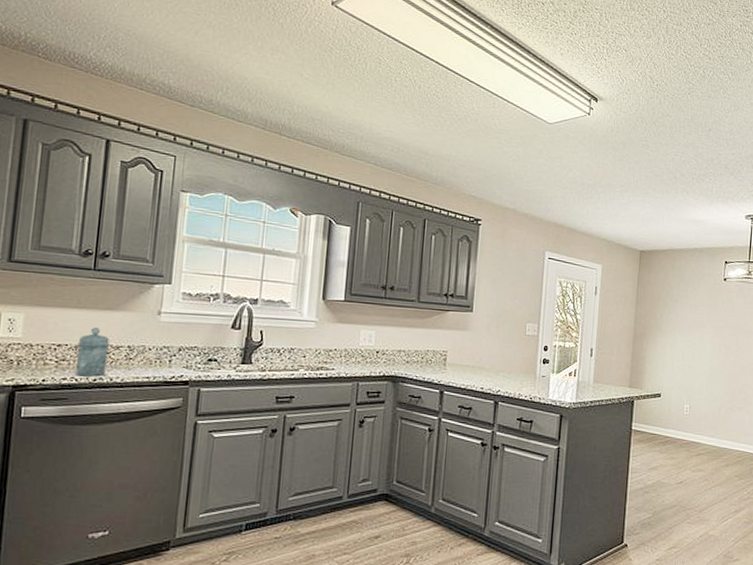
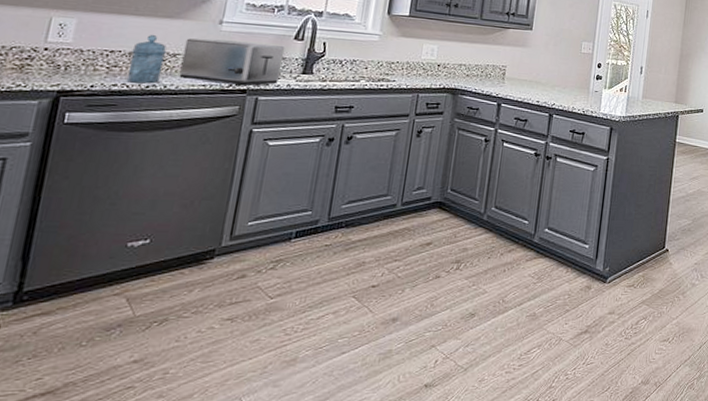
toaster: none [123,330,223,378] -> present [179,38,285,86]

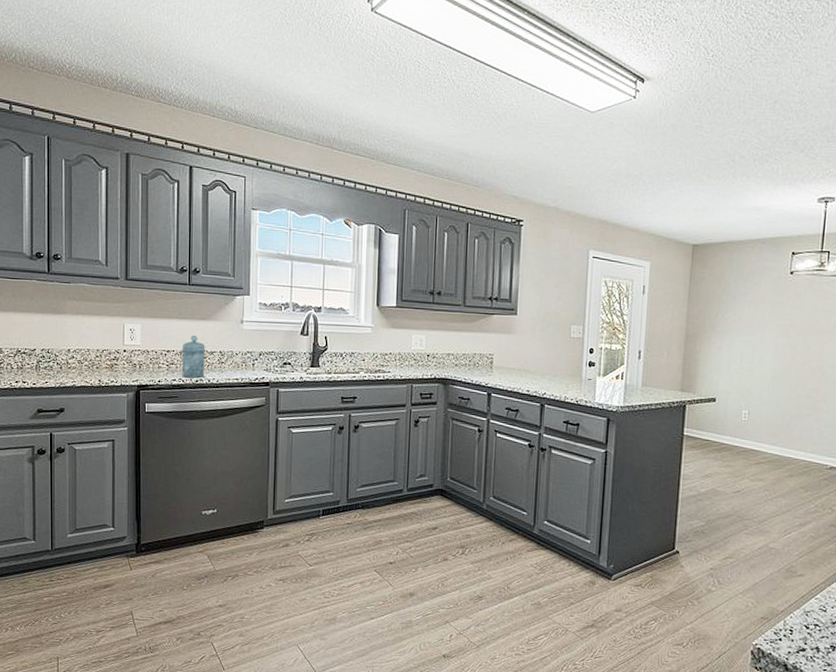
toaster: present [179,38,285,86] -> none [218,337,295,379]

